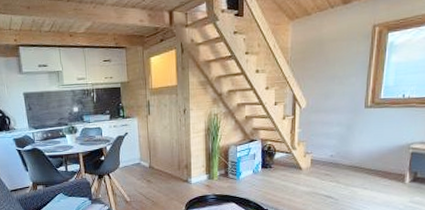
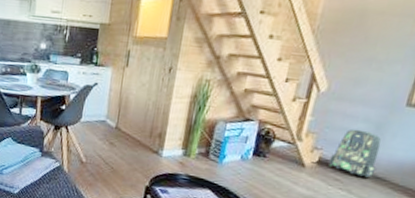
backpack: none [319,132,353,169] -> present [329,129,381,178]

